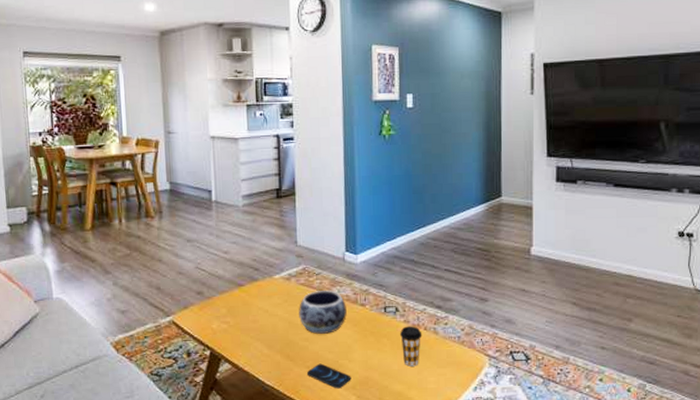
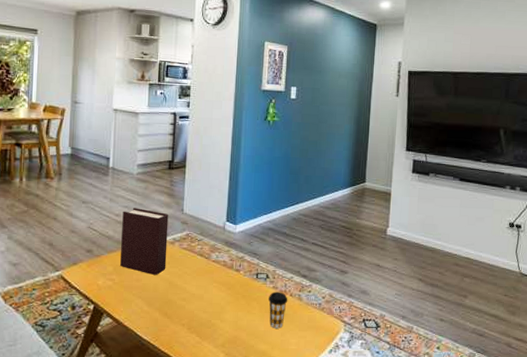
bible: none [231,243,284,315] -> present [120,208,169,275]
decorative bowl: present [299,290,347,334] -> none [179,255,223,295]
smartphone: present [306,363,351,389] -> none [181,322,222,346]

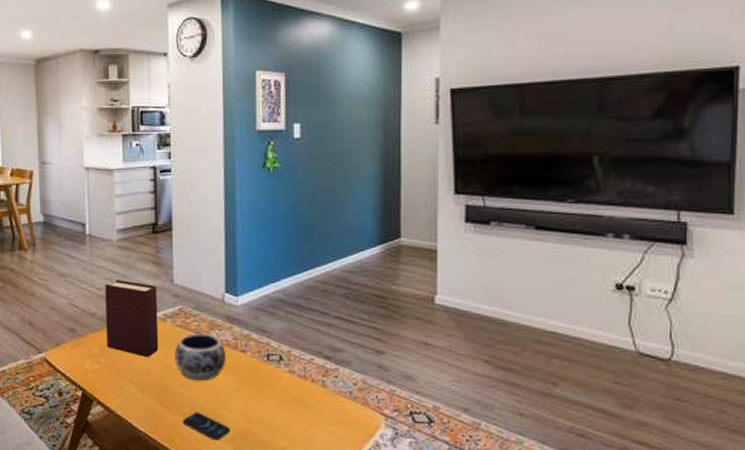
decorative bowl: none [179,255,223,295] -> present [174,333,226,380]
smartphone: none [181,322,222,346] -> present [182,412,230,441]
coffee cup: present [268,292,288,329] -> none [284,377,309,422]

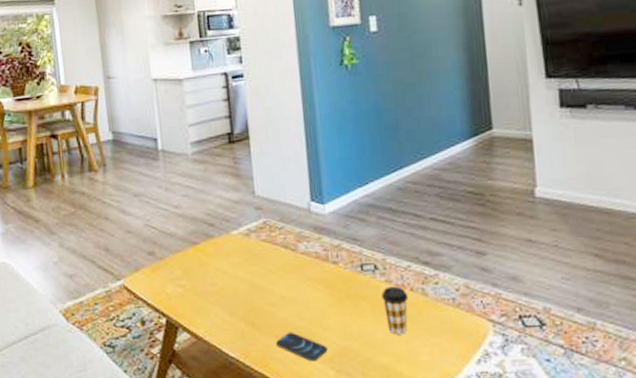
bible: present [105,280,159,357] -> none [182,195,245,276]
decorative bowl: present [174,333,226,380] -> none [261,247,317,298]
coffee cup: none [284,377,309,422] -> present [381,286,409,335]

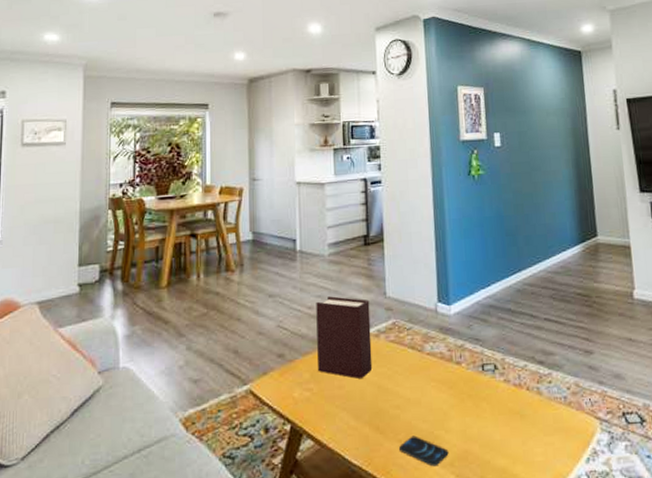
bible: none [182,195,245,276] -> present [316,296,373,379]
coffee cup: present [381,286,409,335] -> none [500,386,525,435]

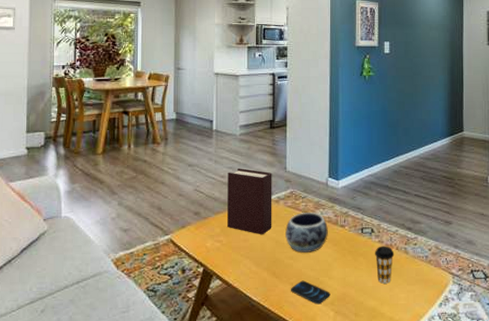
decorative bowl: none [389,347,441,400] -> present [285,213,328,253]
coffee cup: none [500,386,525,435] -> present [375,246,395,284]

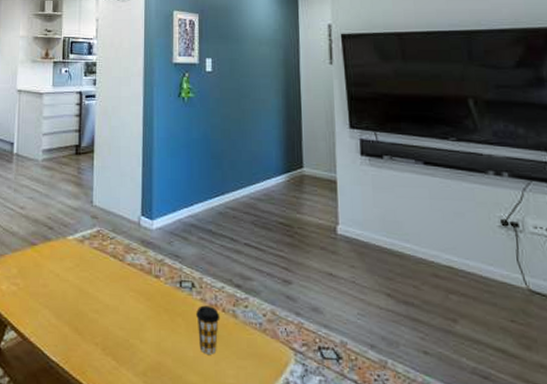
bible: present [227,168,272,234] -> none [25,199,77,280]
decorative bowl: present [285,213,328,253] -> none [90,256,140,307]
smartphone: present [290,280,330,305] -> none [94,341,142,374]

